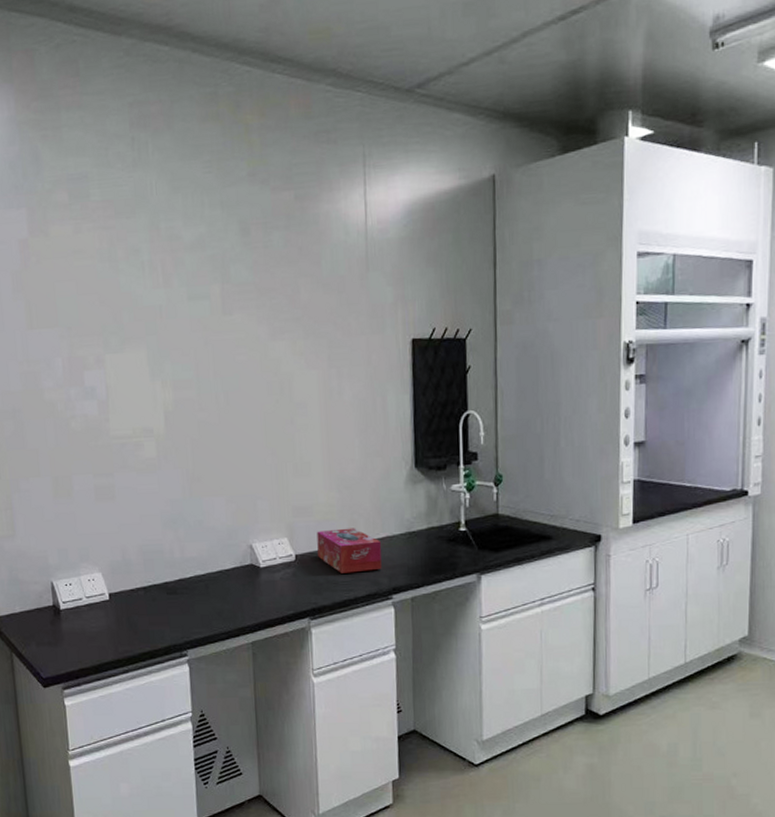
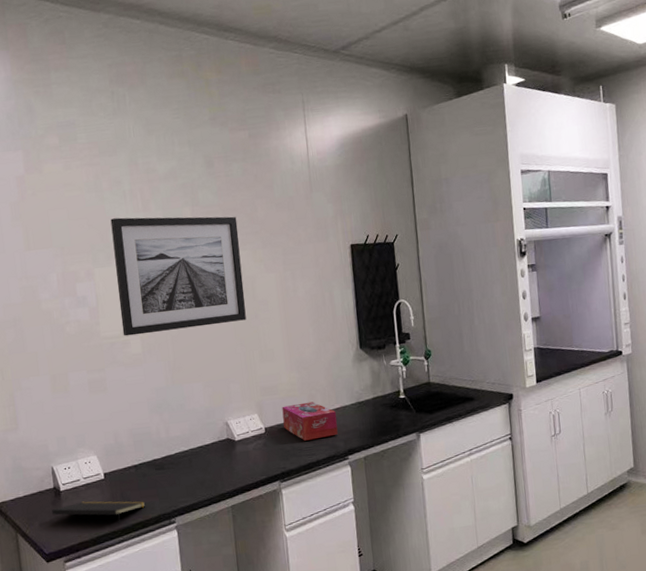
notepad: none [50,623,155,653] -> present [52,501,146,525]
wall art: none [125,294,280,437] -> present [110,216,246,336]

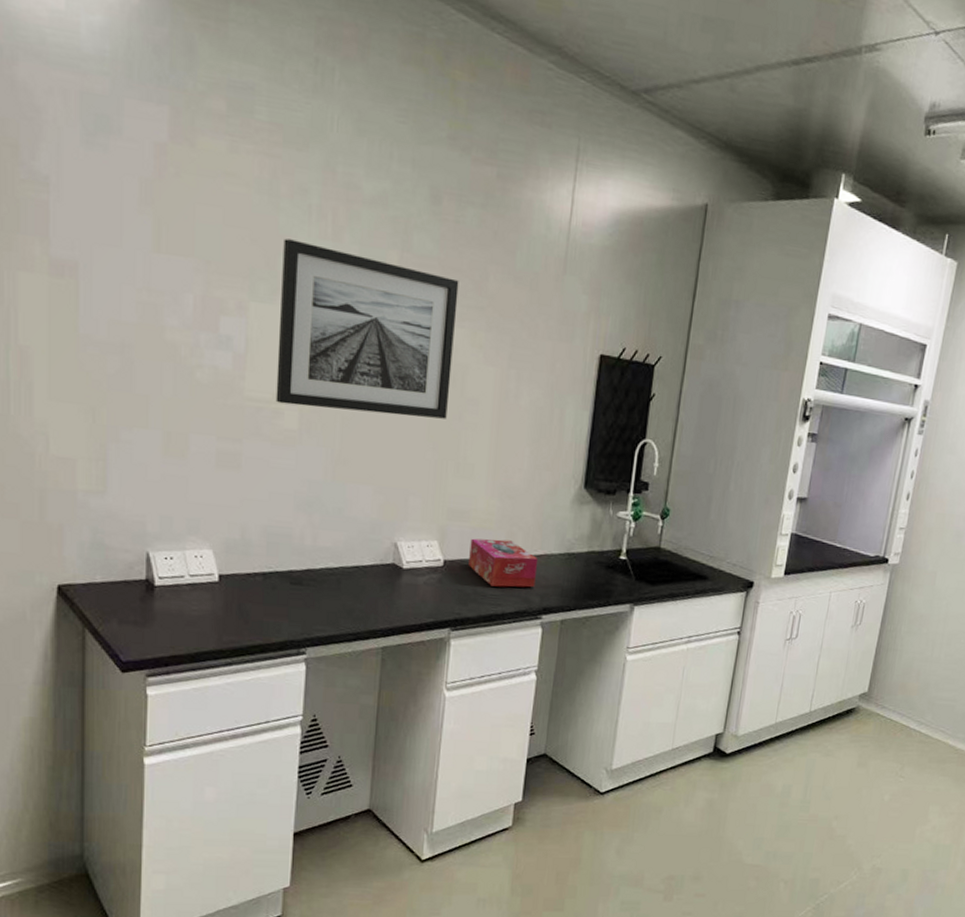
notepad: present [52,501,146,525] -> none [138,604,270,644]

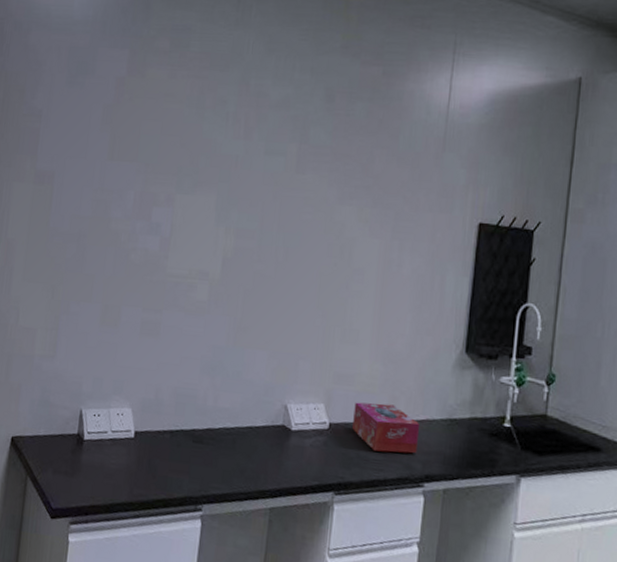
wall art: present [275,238,459,419] -> none [191,141,349,288]

